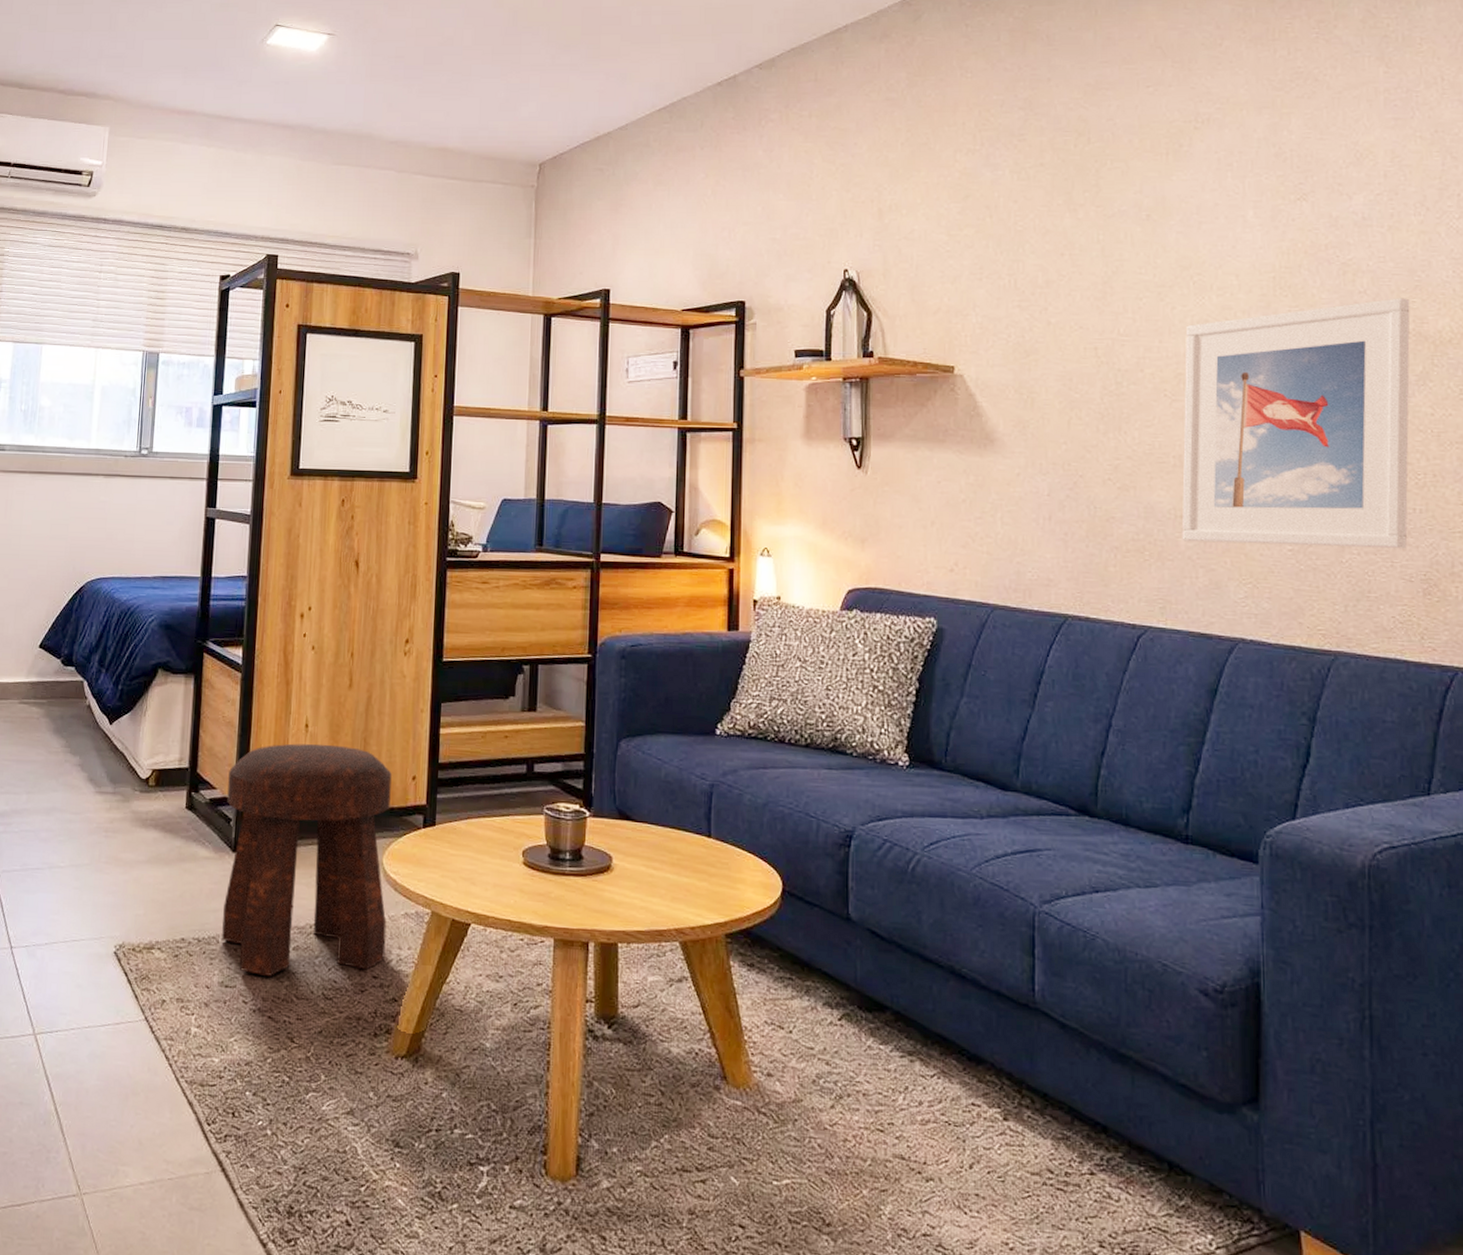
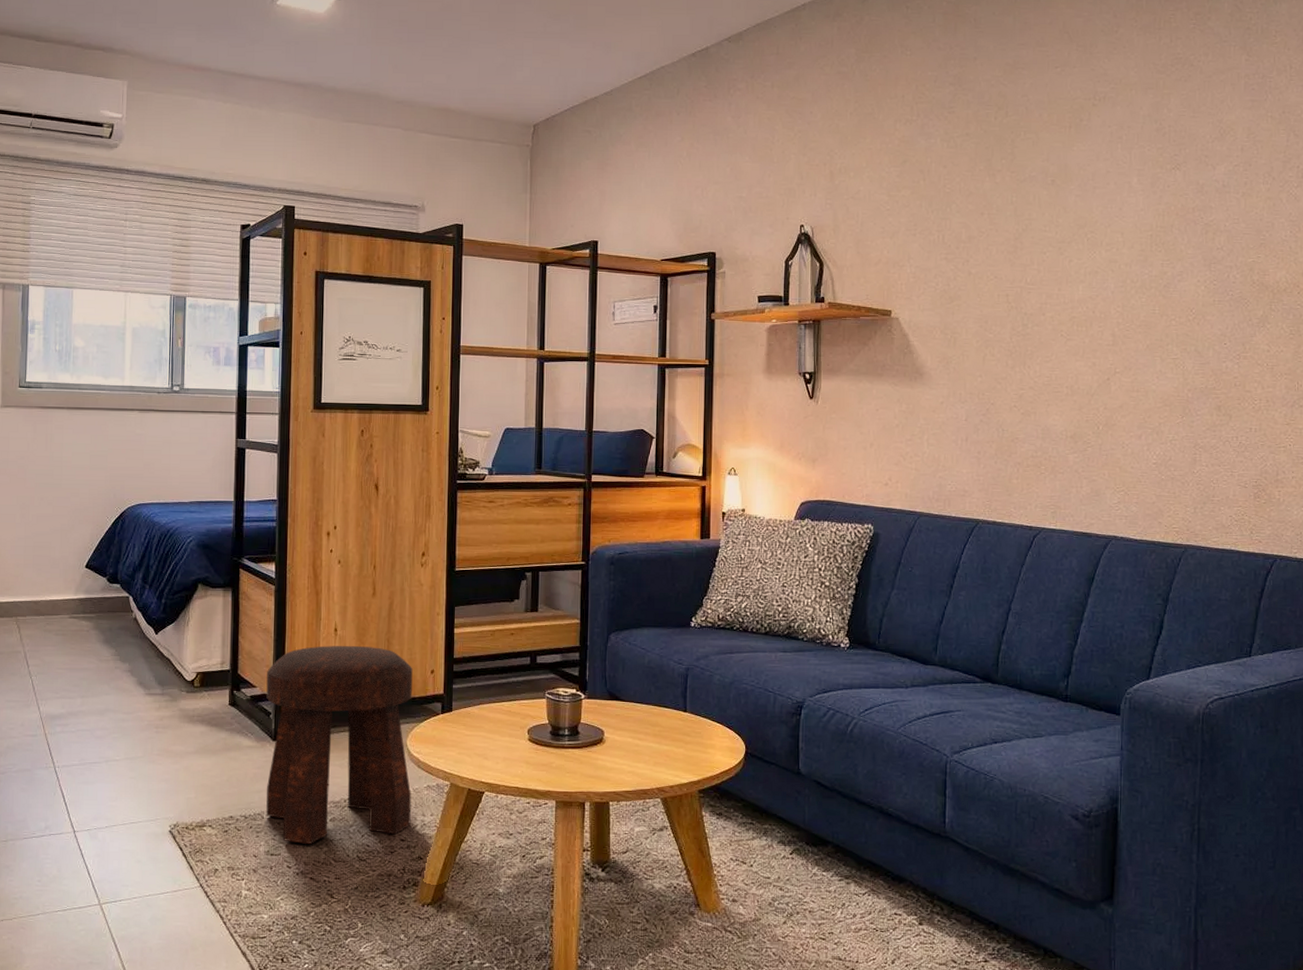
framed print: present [1181,298,1410,549] -> none [1071,253,1256,461]

